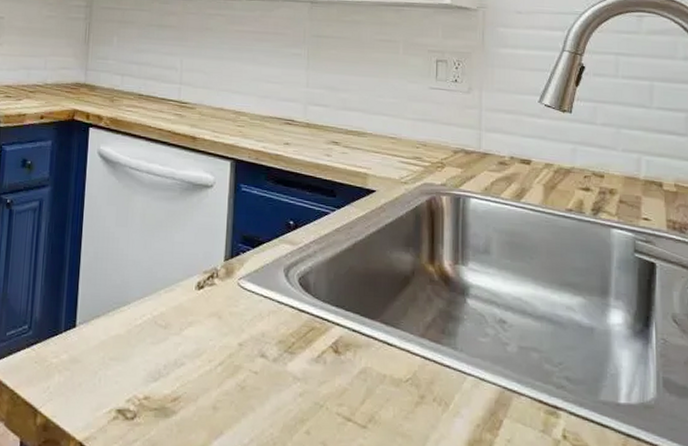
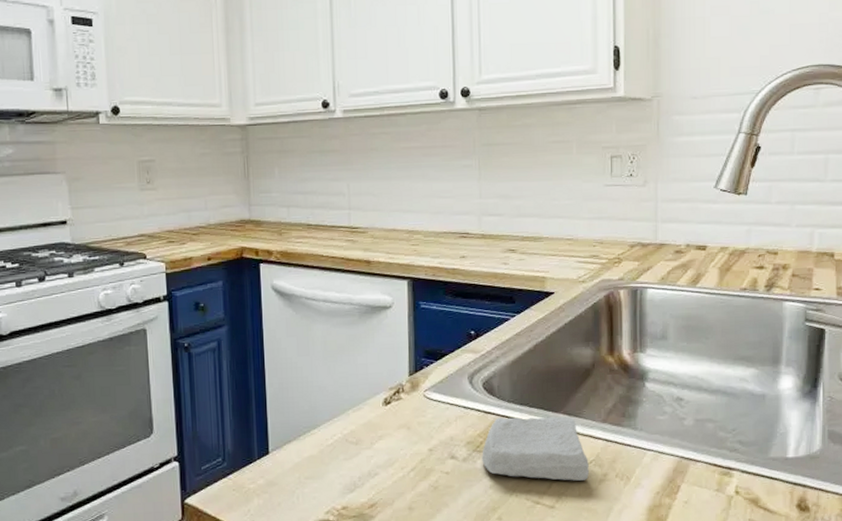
soap bar: none [293,317,406,401] -> present [482,416,590,481]

